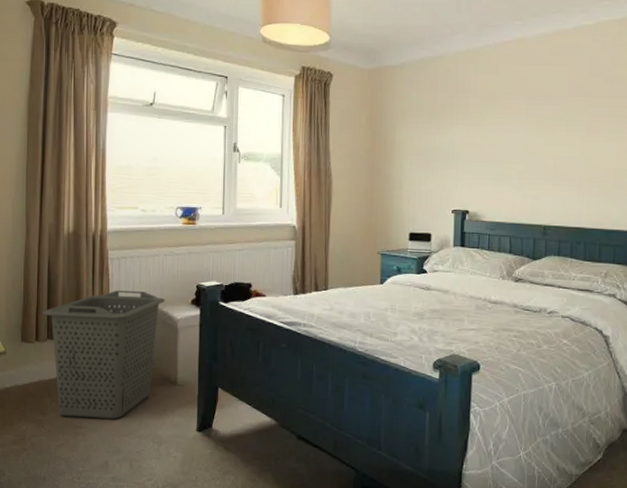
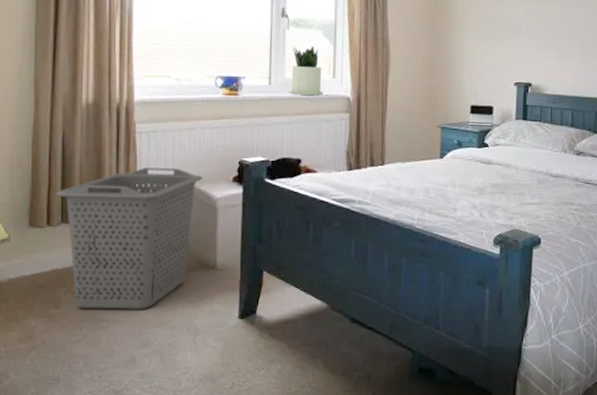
planter: none [239,177,272,225] -> present [288,45,324,96]

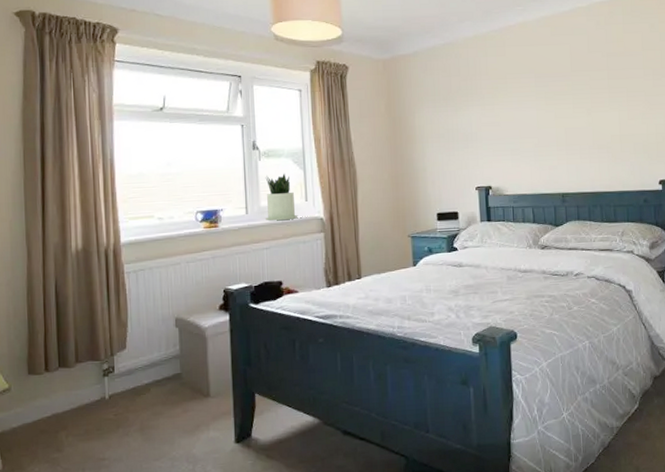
laundry basket: present [55,167,203,310] -> none [51,303,191,450]

